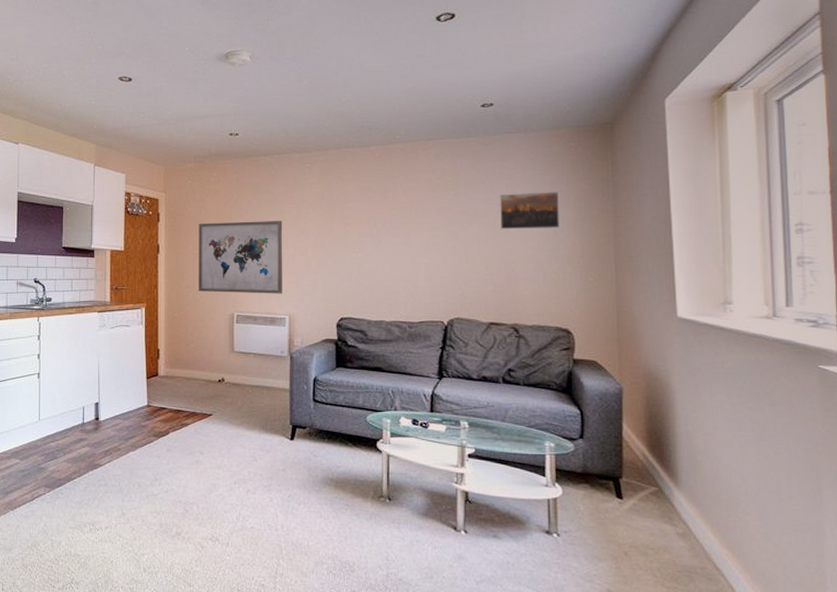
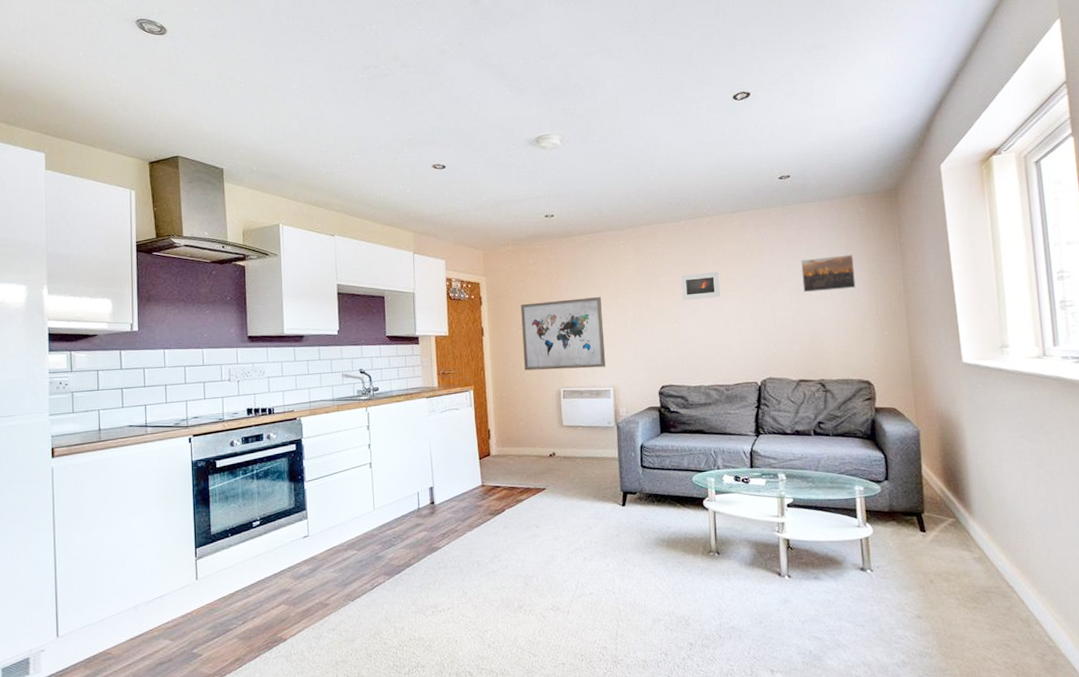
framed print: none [367,201,409,230] -> present [680,271,720,300]

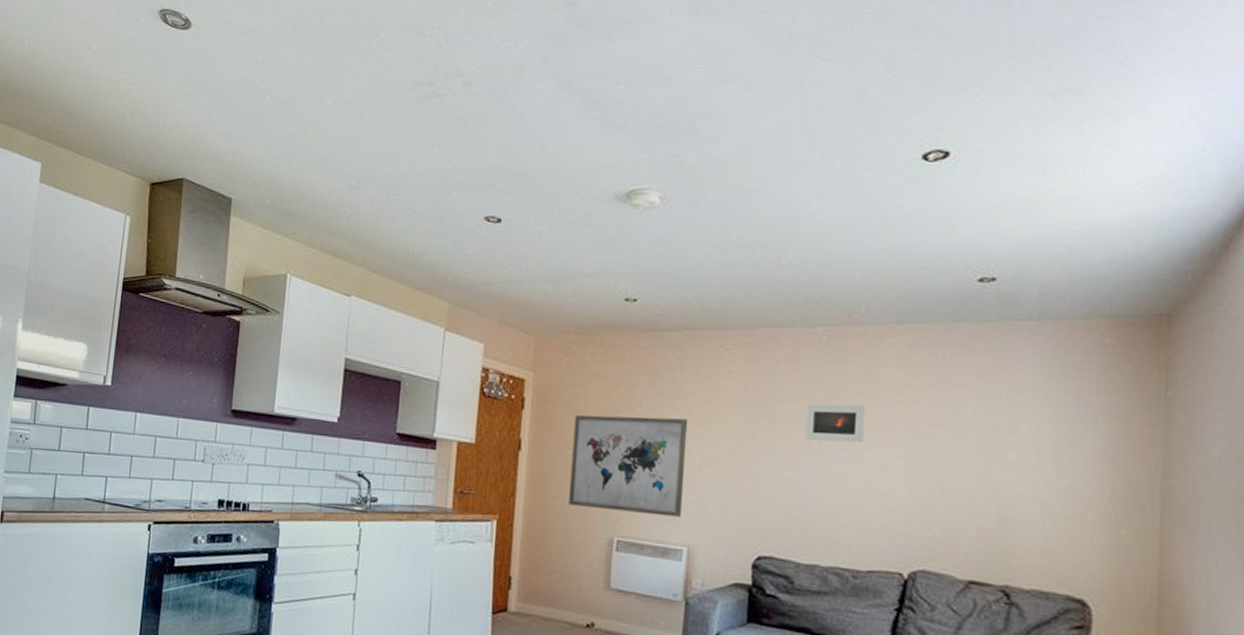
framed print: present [801,254,856,293] -> none [994,404,1083,458]

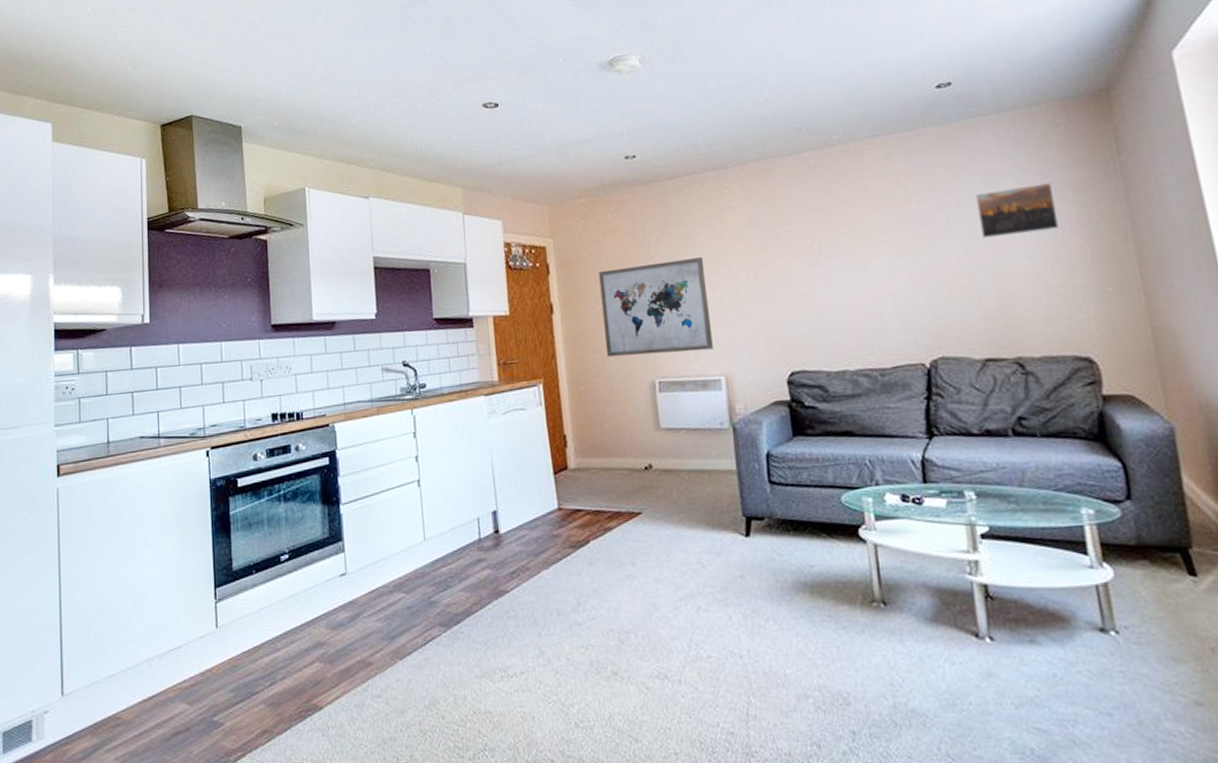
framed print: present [804,403,865,443] -> none [807,216,865,257]
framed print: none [994,404,1083,458] -> present [975,183,1059,239]

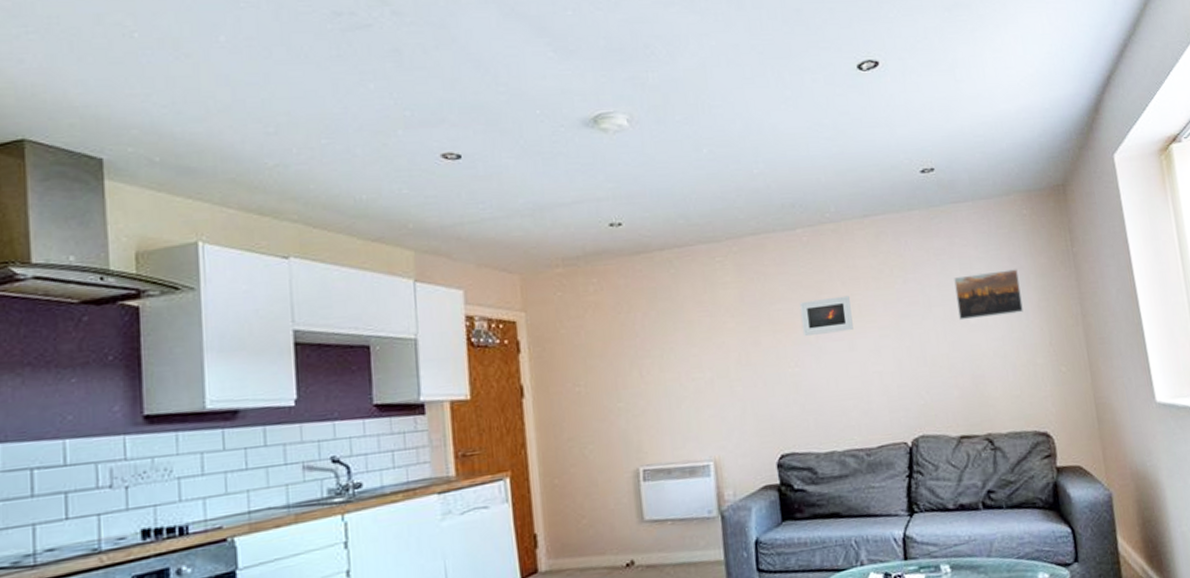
wall art: present [598,257,713,357] -> none [577,335,702,445]
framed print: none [807,216,865,257] -> present [799,295,854,336]

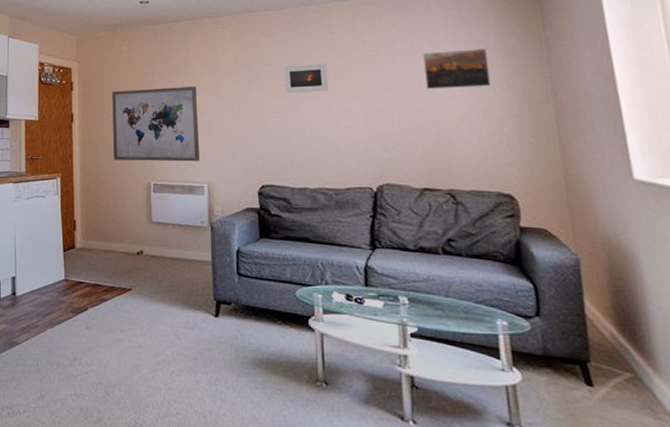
wall art: none [577,335,702,445] -> present [112,86,200,162]

